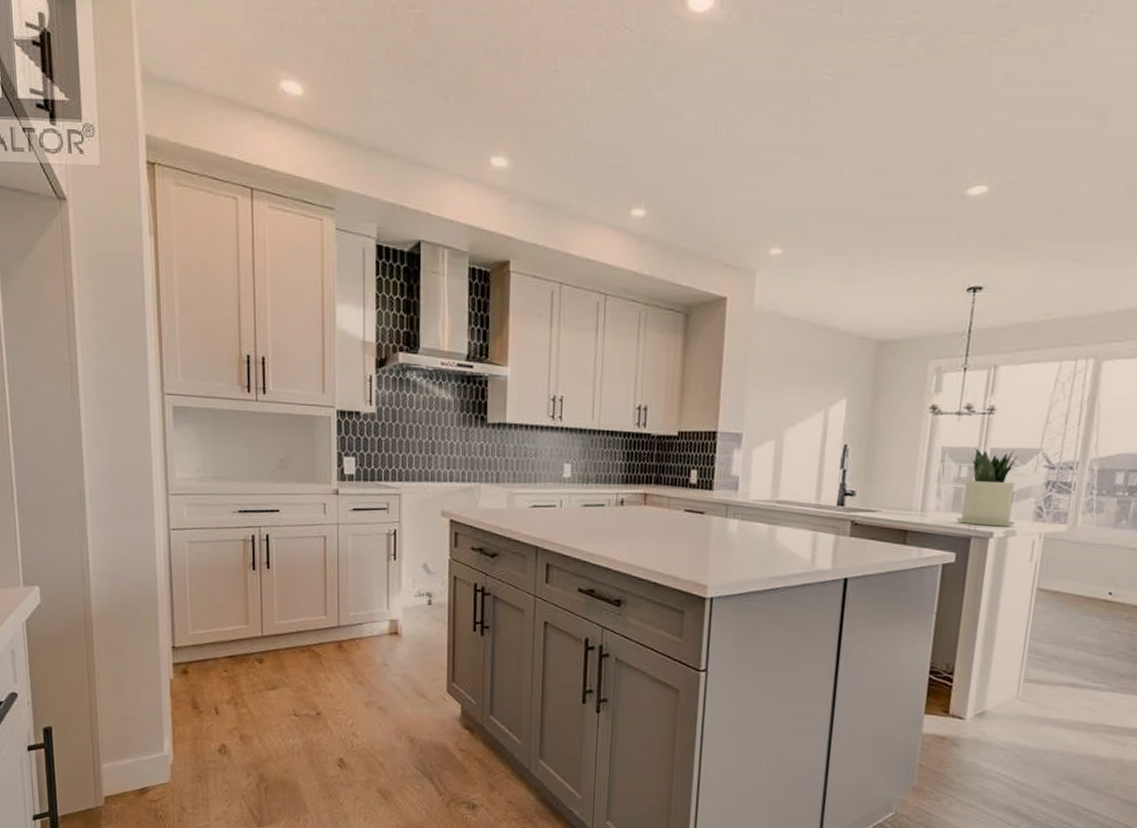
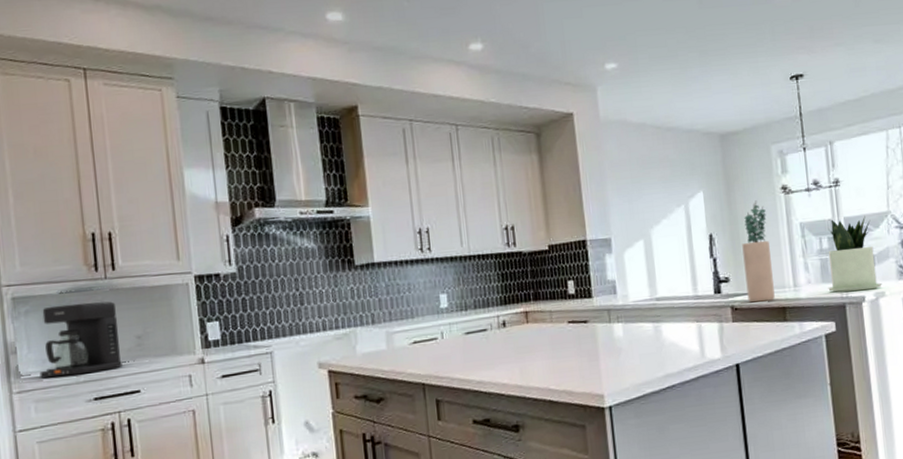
coffee maker: none [193,419,265,487] -> present [39,301,122,379]
vase: none [870,416,909,522] -> present [742,200,775,303]

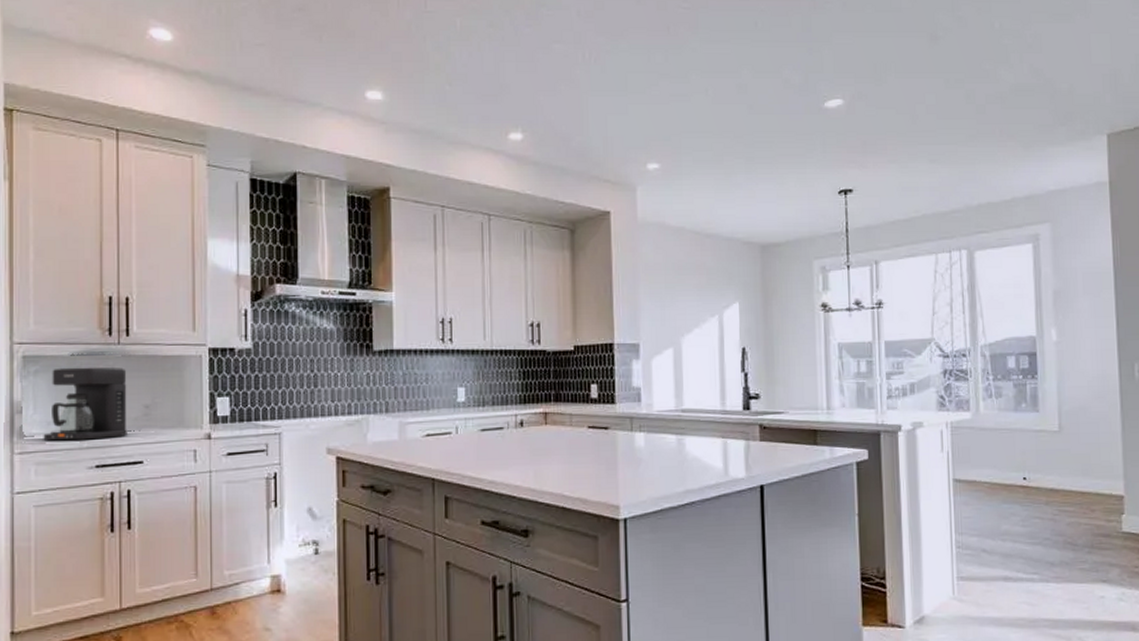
vase: present [742,200,775,303] -> none [776,316,806,422]
planter: present [828,216,882,293] -> none [863,341,920,420]

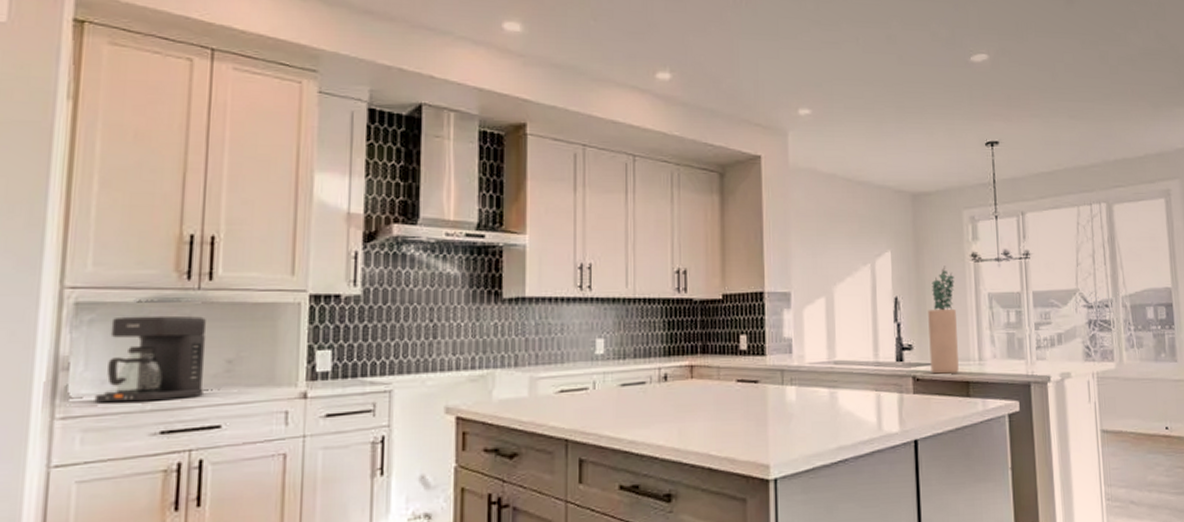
vase: none [776,316,806,422] -> present [928,265,959,374]

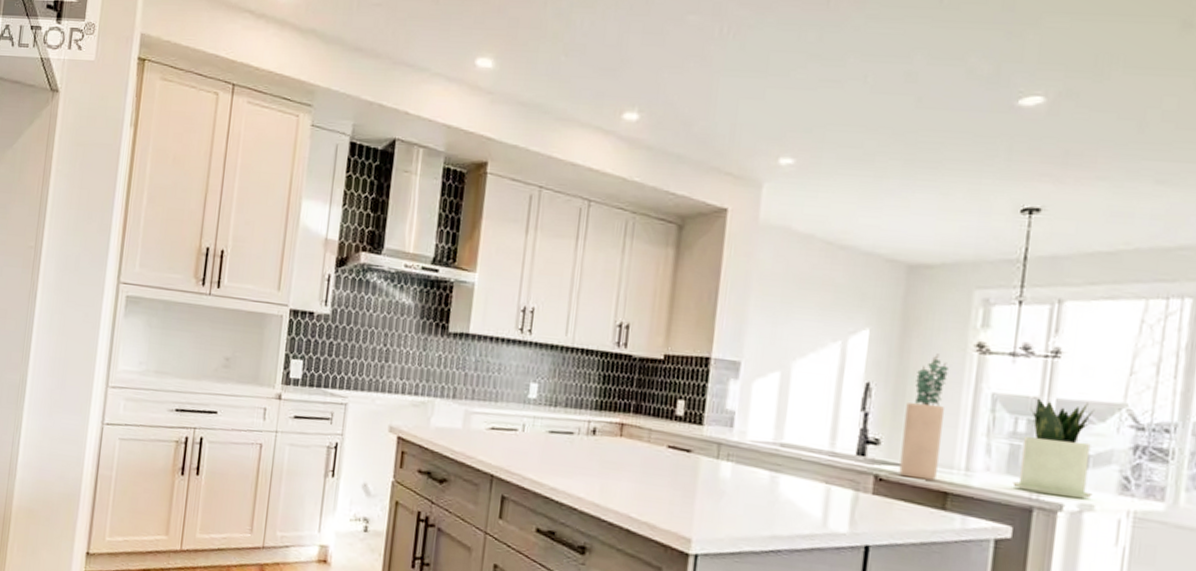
coffee maker: present [94,315,207,403] -> none [134,311,213,385]
planter: none [1013,292,1068,371] -> present [1012,398,1095,499]

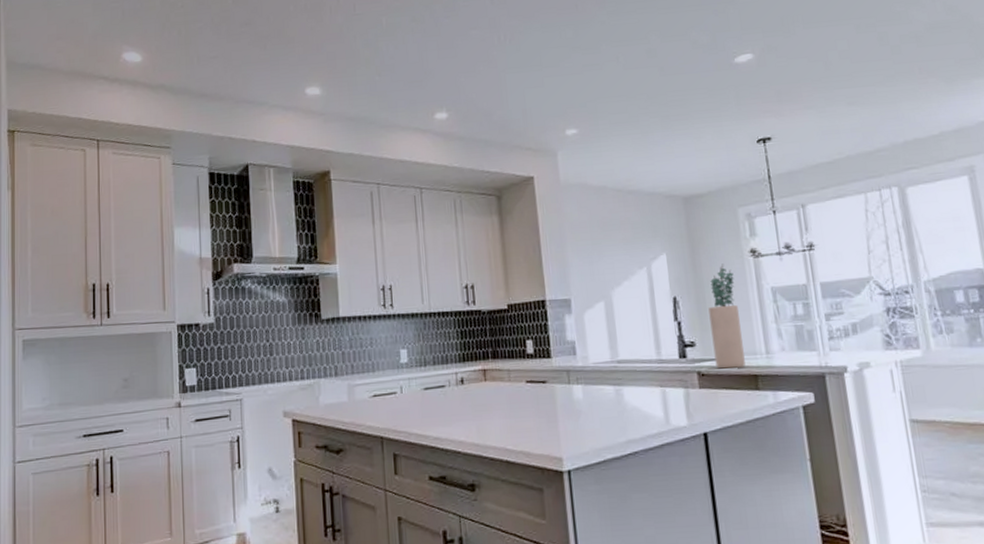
planter: present [1012,398,1095,499] -> none [803,282,866,362]

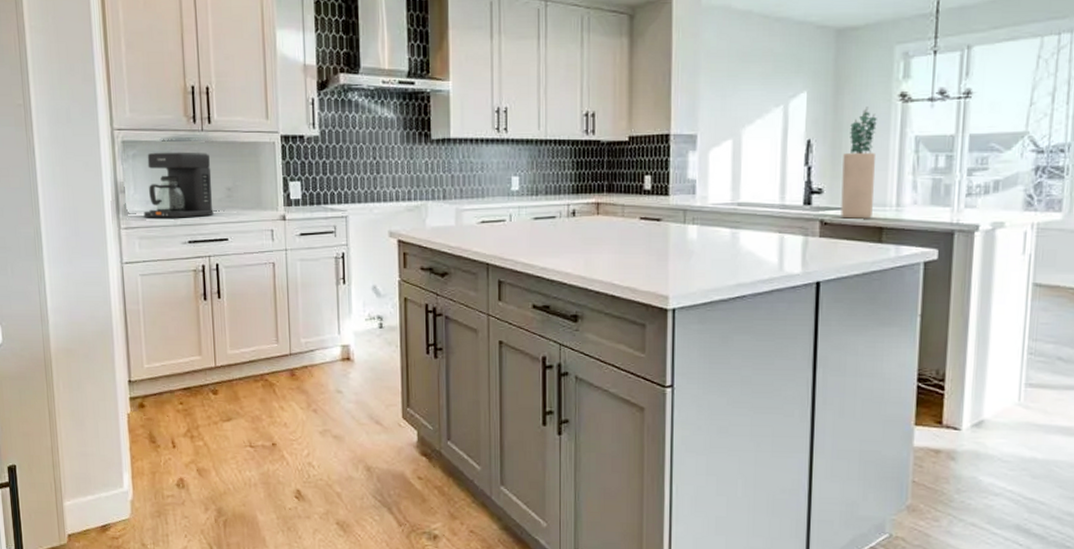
coffee maker: none [39,346,110,415] -> present [143,152,214,218]

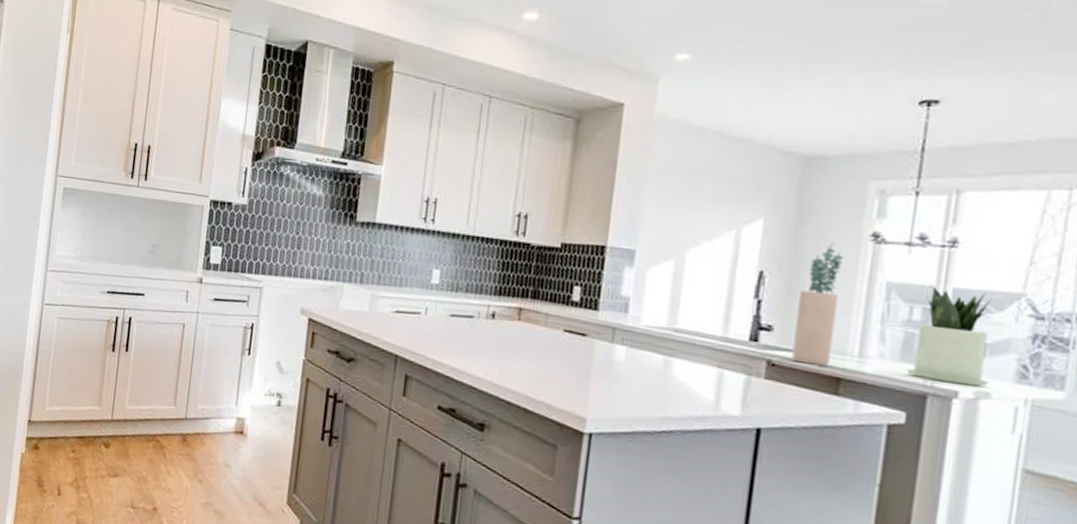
coffee maker: present [143,152,214,218] -> none [70,201,141,269]
planter: none [936,135,1003,218] -> present [906,287,993,387]

